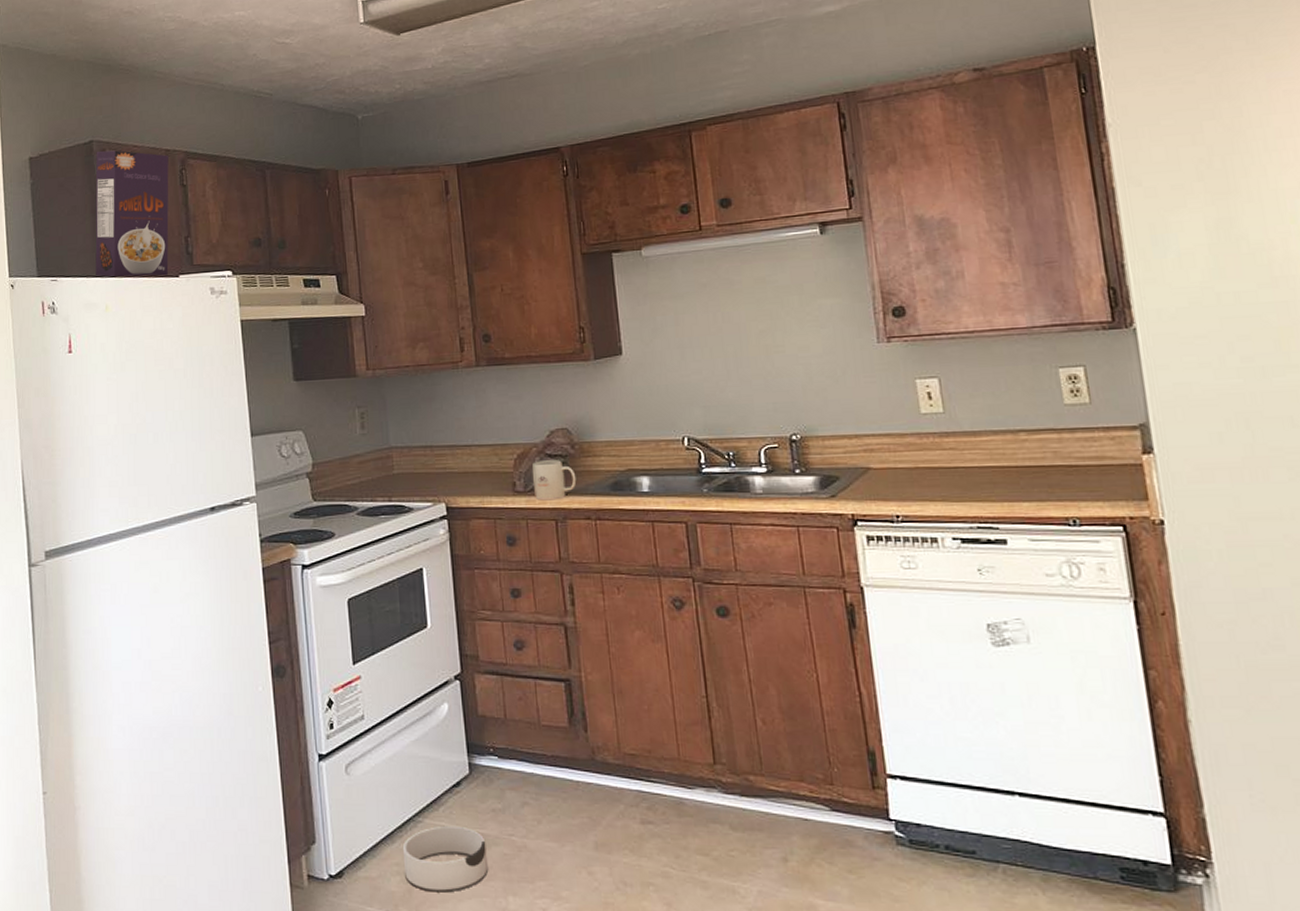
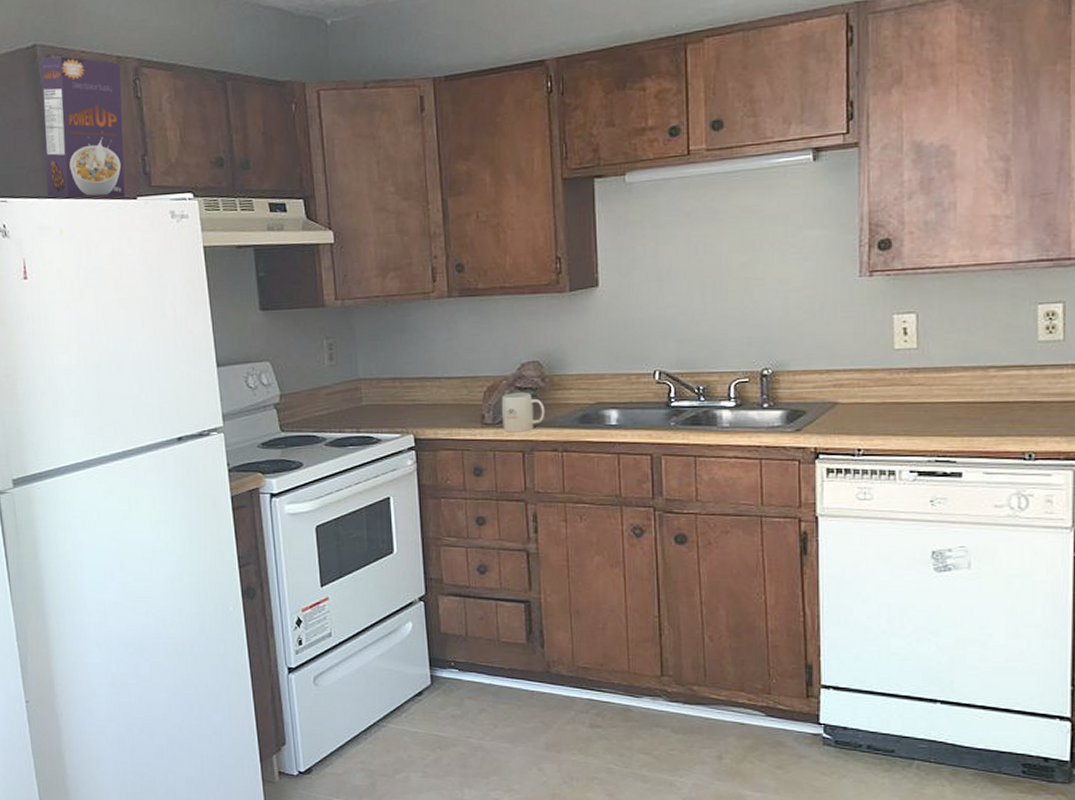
pet bowl: present [402,825,488,893] -> none [367,729,446,786]

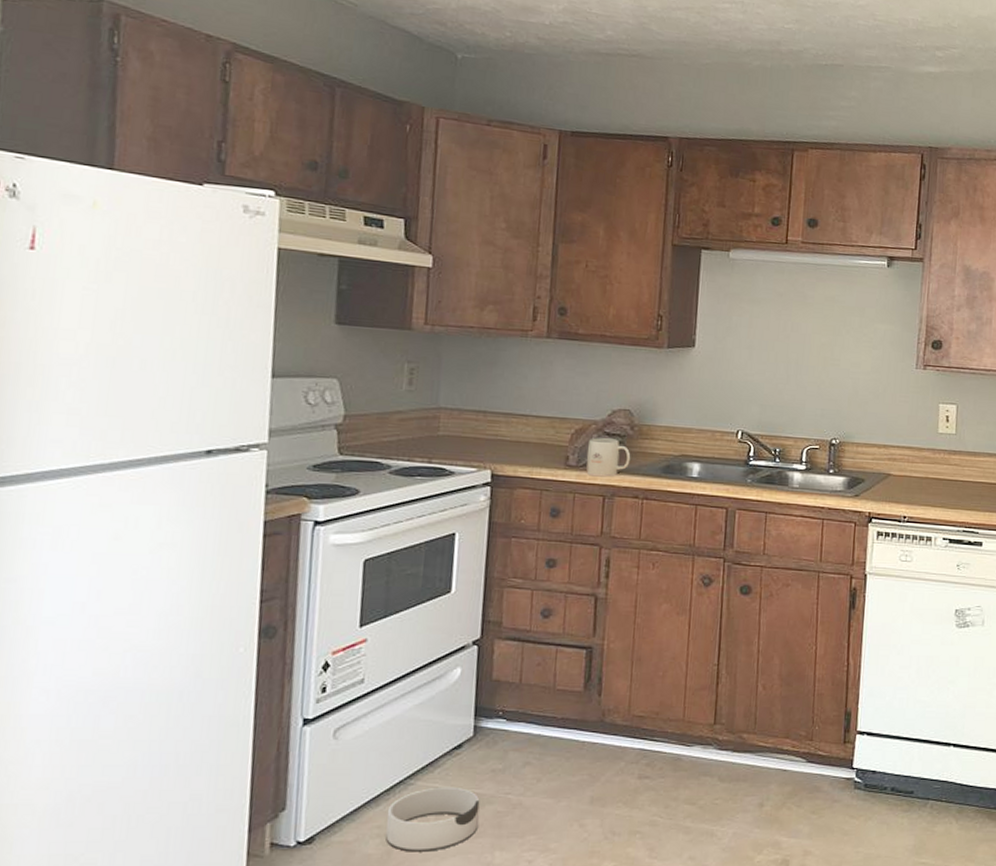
cereal box: present [40,56,125,199] -> none [84,14,209,181]
pet bowl: none [367,729,446,786] -> present [386,786,480,852]

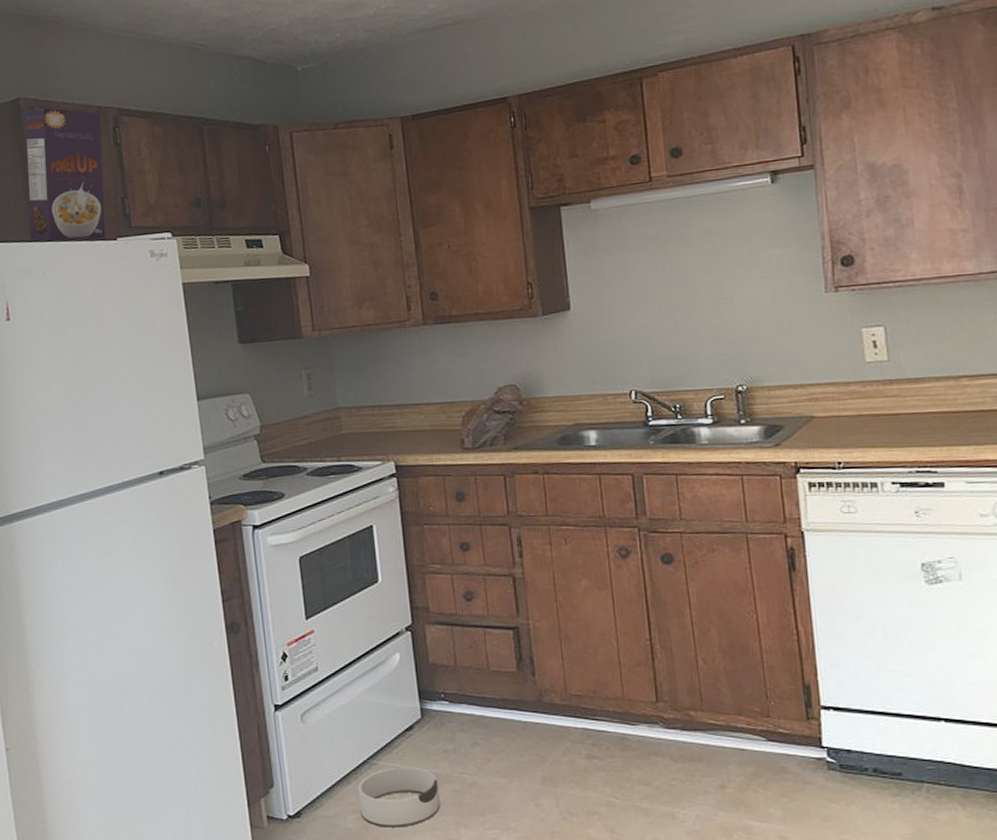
cereal box: none [84,14,209,181] -> present [24,108,106,242]
mug: present [586,438,631,477] -> none [480,416,525,457]

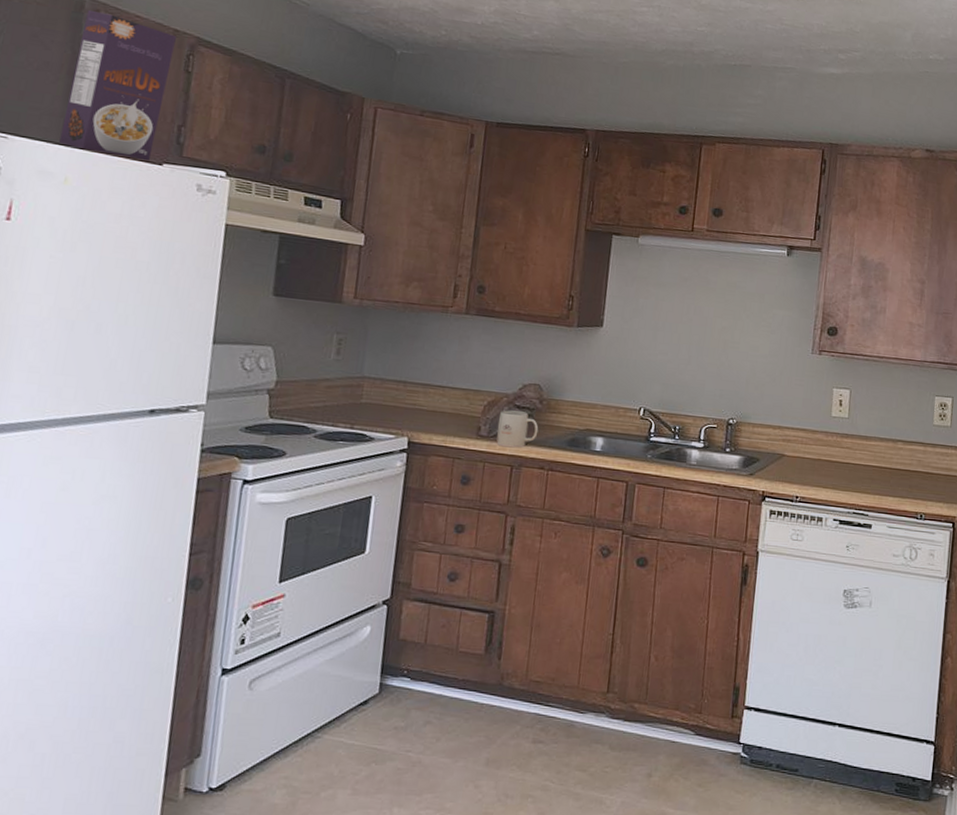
pet bowl: present [357,766,440,827] -> none [291,741,382,805]
mug: none [480,416,525,457] -> present [496,410,539,448]

